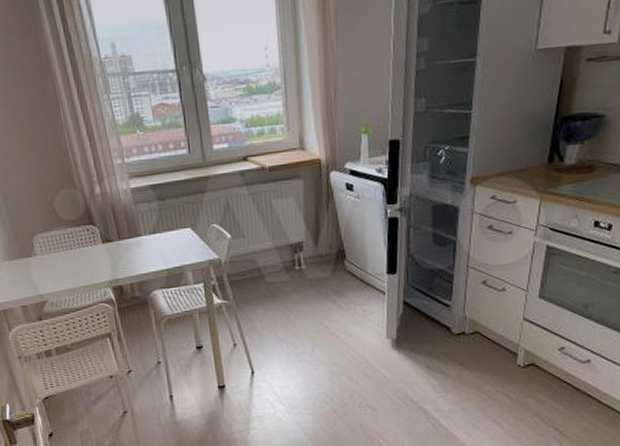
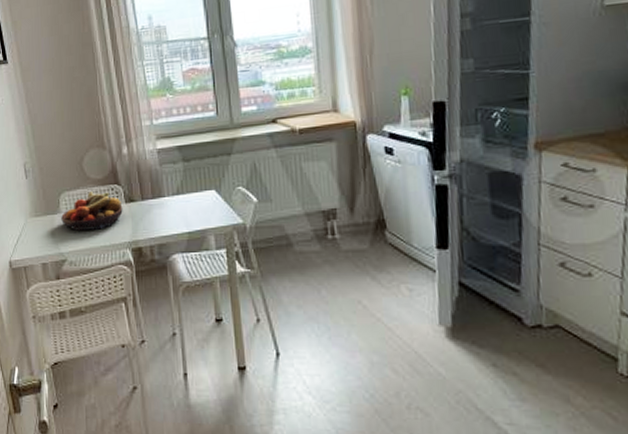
fruit bowl: none [37,233,101,273] -> present [61,192,123,231]

